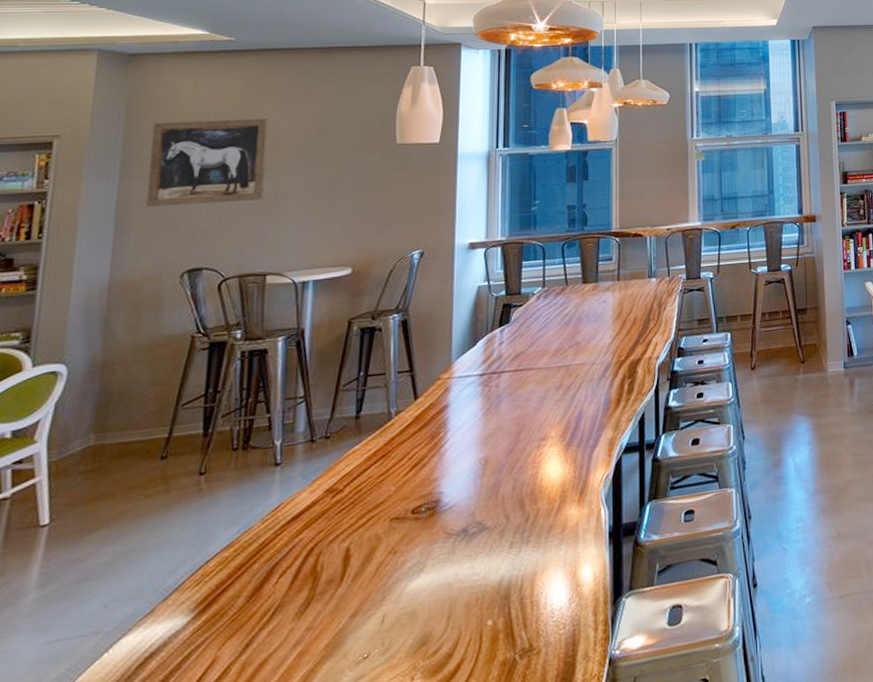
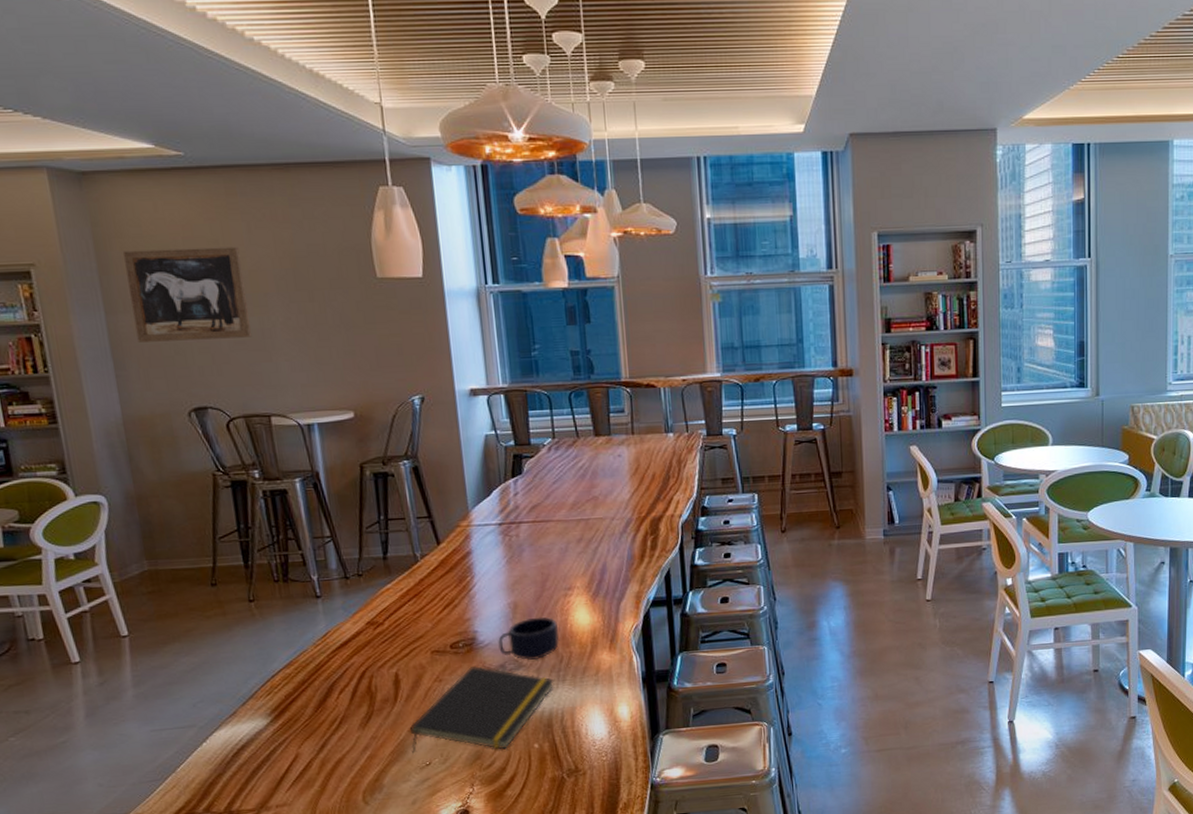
notepad: none [350,531,517,645] -> present [409,665,554,754]
mug: none [463,471,528,522] -> present [498,617,560,661]

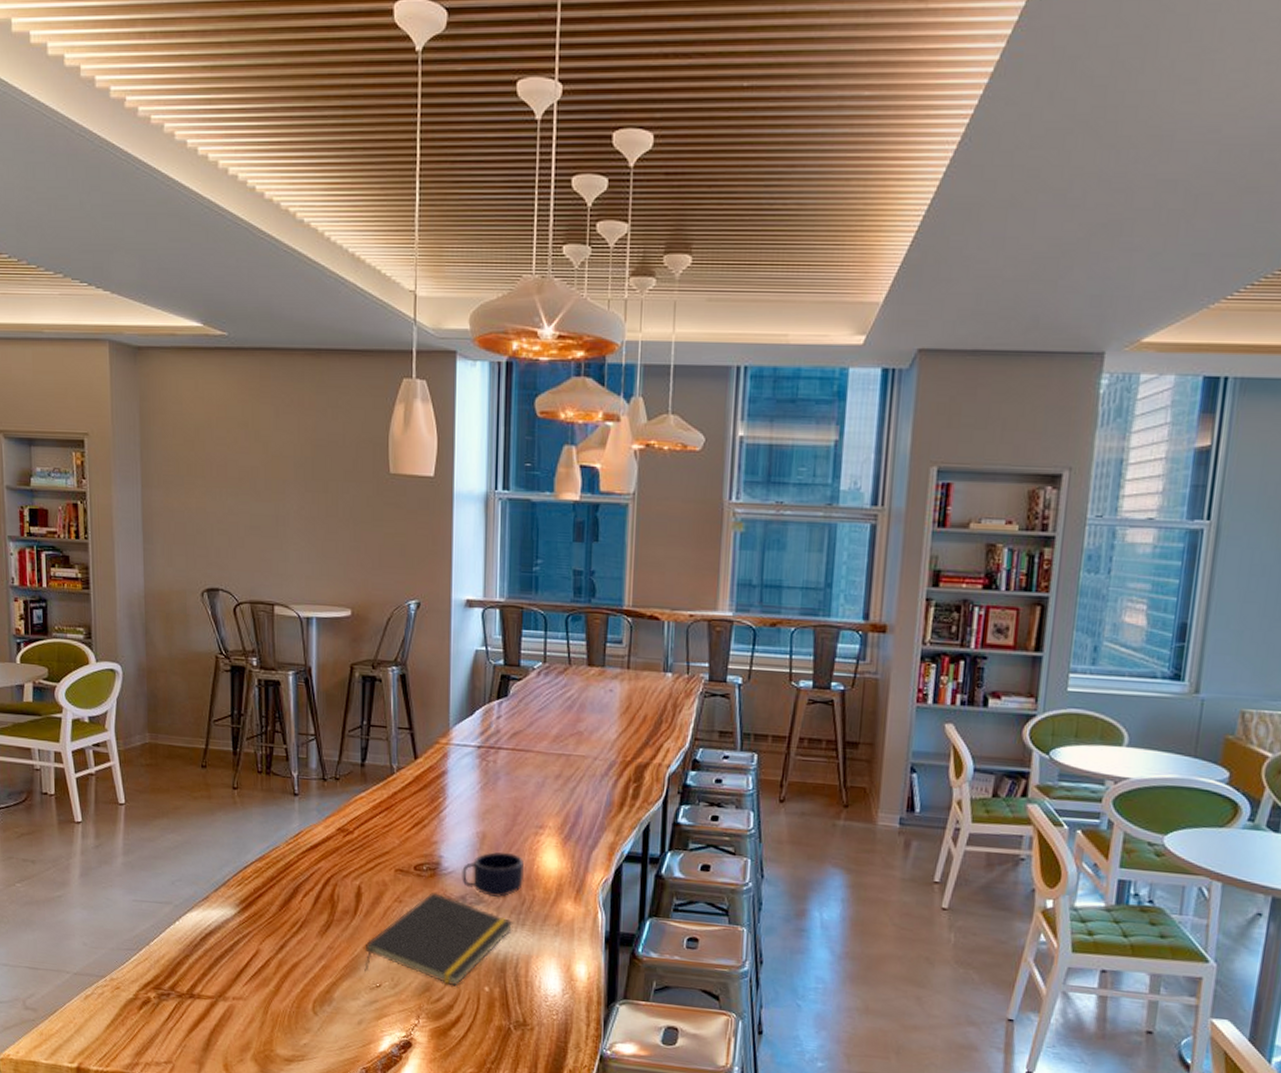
wall art: present [122,246,253,342] -> none [163,427,268,523]

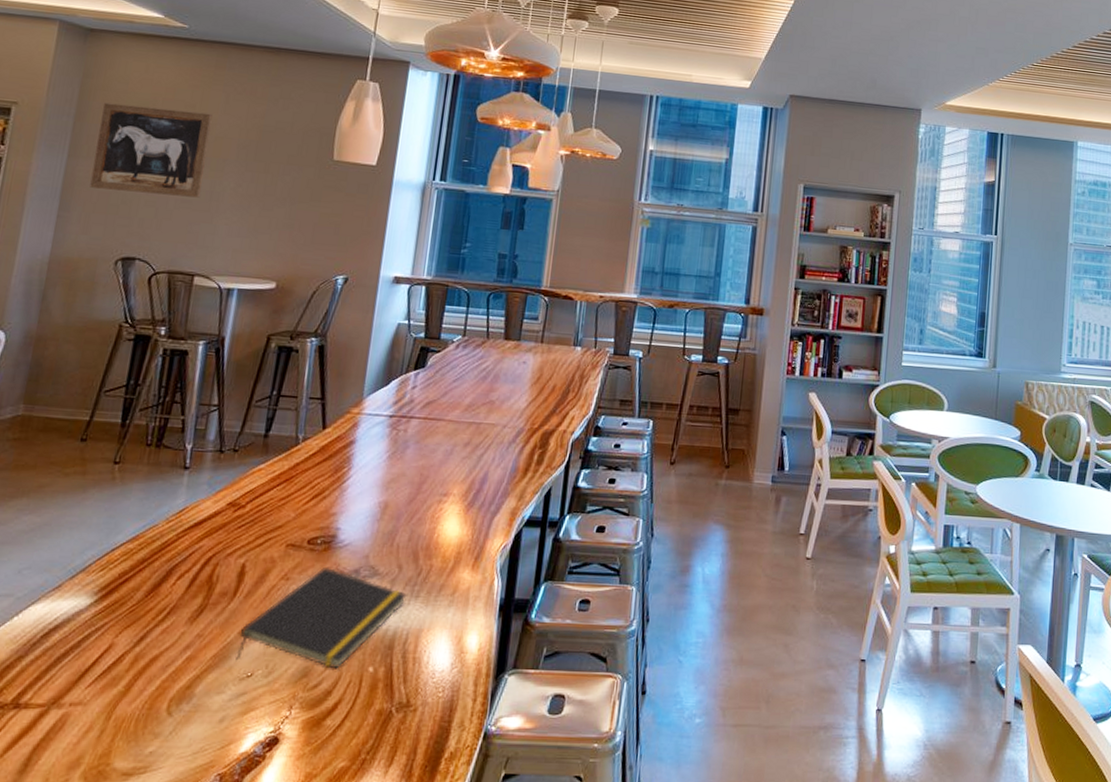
wall art: none [163,427,268,523] -> present [90,102,213,198]
mug: present [462,852,524,898] -> none [357,521,425,570]

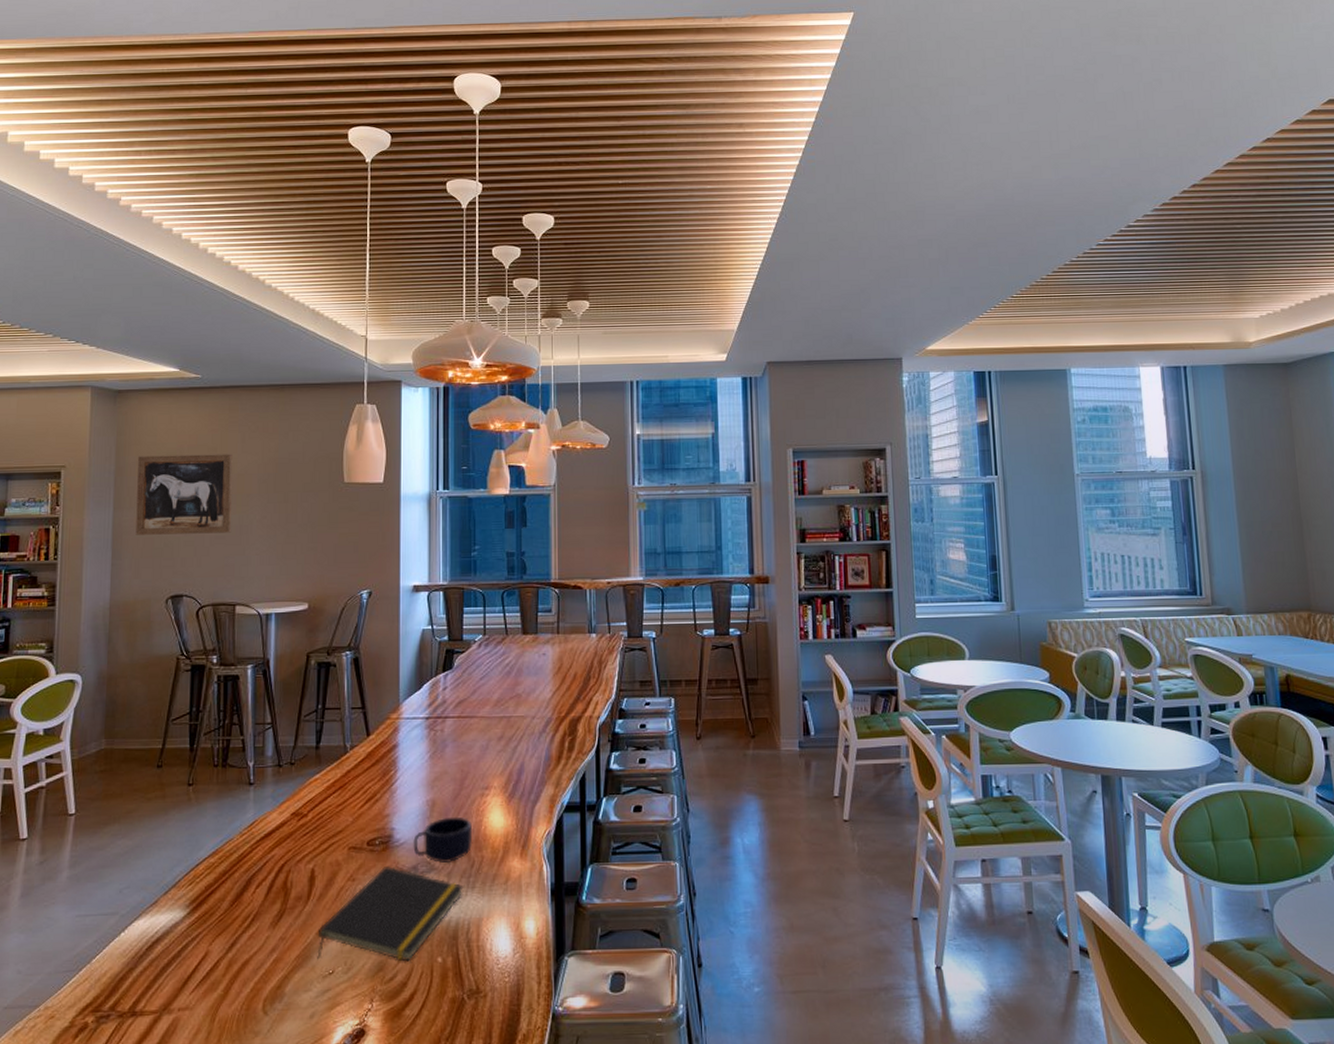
mug: none [357,521,425,570] -> present [413,816,473,864]

